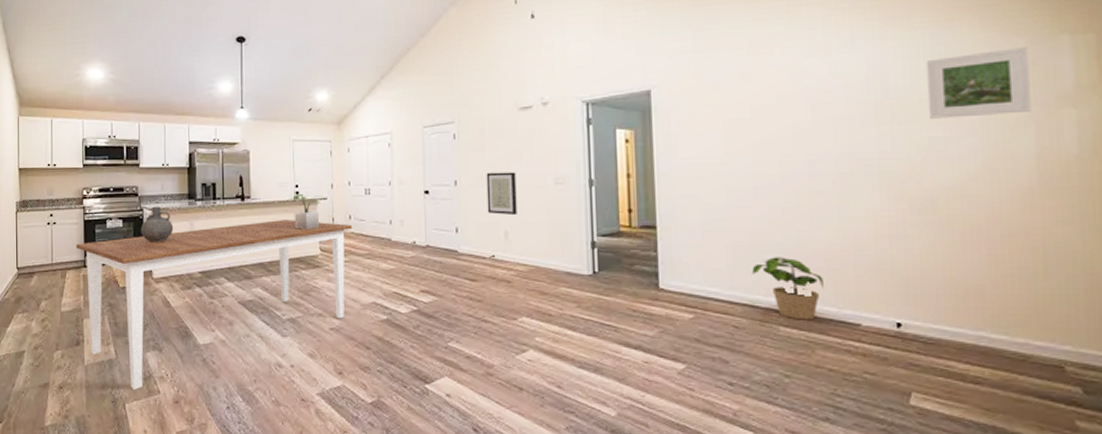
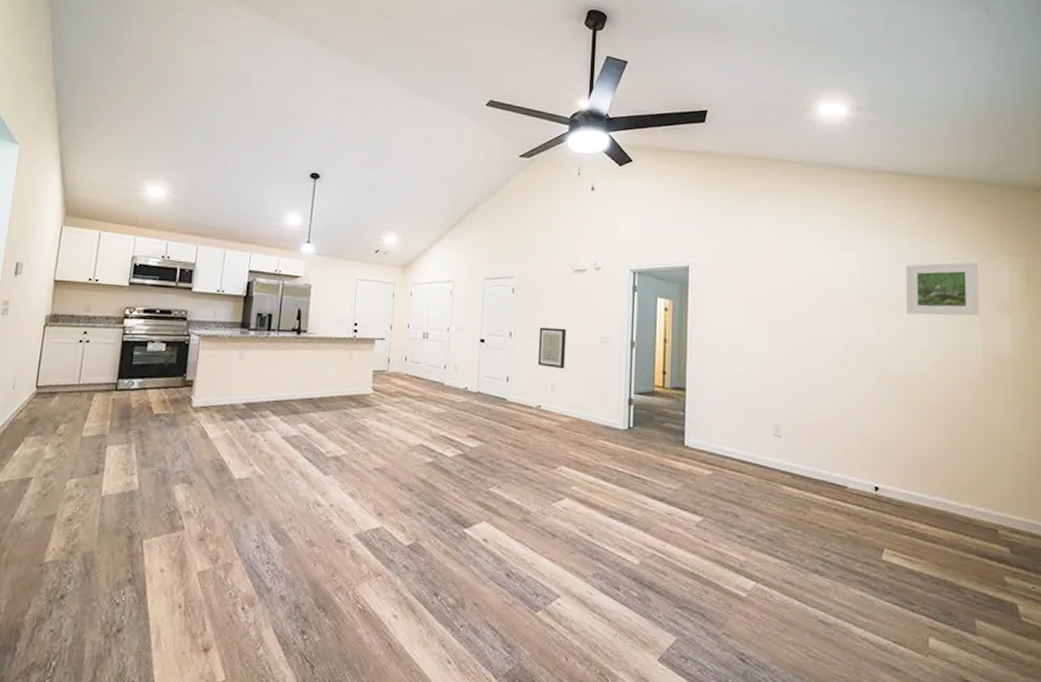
dining table: present [75,220,353,390] -> none [108,356,408,525]
ceramic jug: present [140,206,174,242] -> none [184,332,222,370]
potted plant: present [288,193,323,229] -> none [346,331,382,368]
potted plant: present [752,257,823,320] -> none [763,423,819,481]

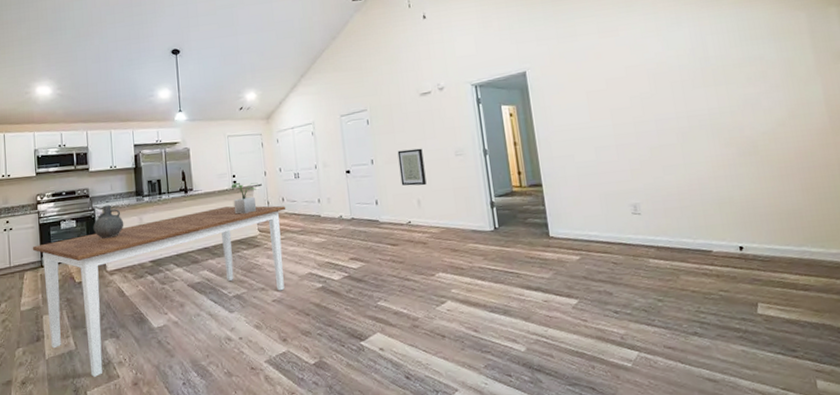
dining table: none [108,356,408,525] -> present [32,205,286,377]
ceramic jug: none [184,332,222,370] -> present [93,204,124,239]
potted plant: none [346,331,382,368] -> present [227,182,258,215]
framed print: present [905,262,980,316] -> none [734,18,817,79]

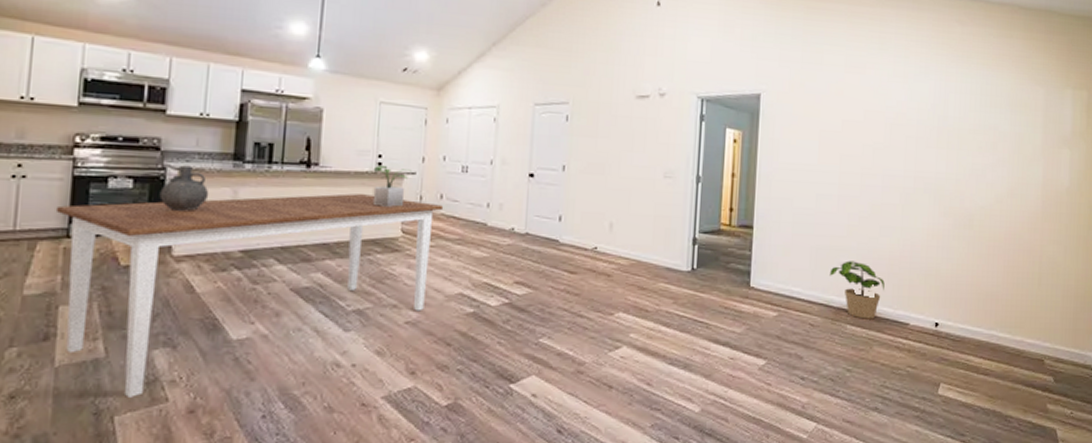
wall art: present [397,148,427,186] -> none [594,160,627,207]
potted plant: none [622,200,680,252] -> present [829,260,885,319]

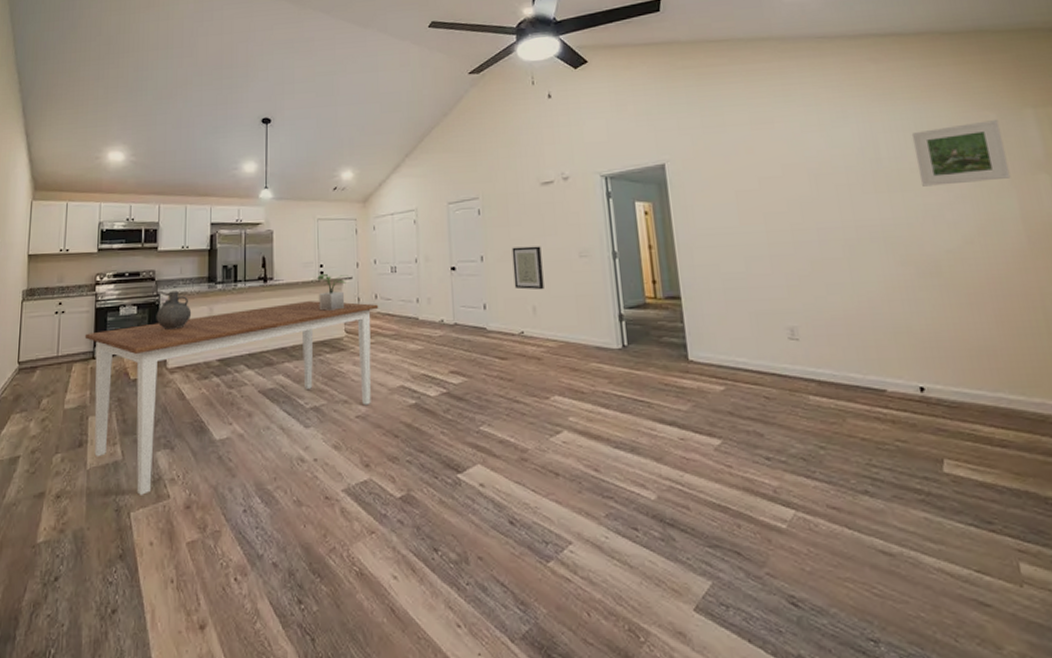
wall art: none [594,160,627,207] -> present [511,246,544,290]
potted plant: present [829,260,885,319] -> none [776,324,846,388]
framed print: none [974,95,1045,150] -> present [911,120,1011,187]

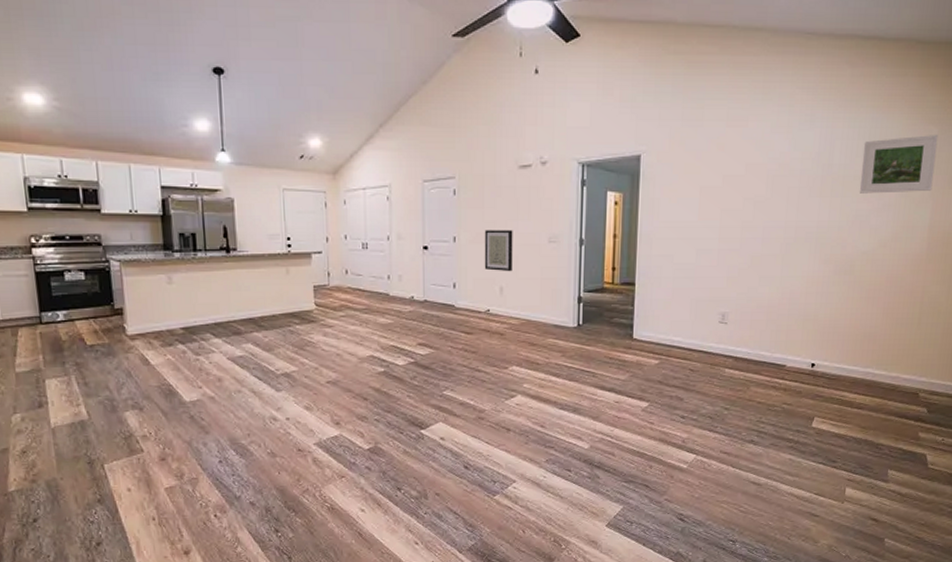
dining table: present [84,301,379,495] -> none [27,274,350,450]
ceramic jug: present [156,290,192,330] -> none [107,257,149,297]
potted plant: present [313,273,349,311] -> none [280,246,318,284]

